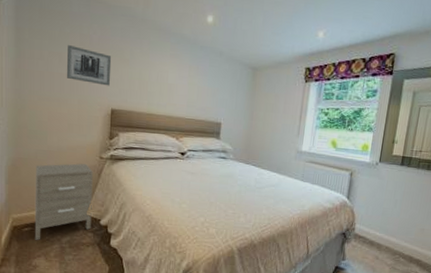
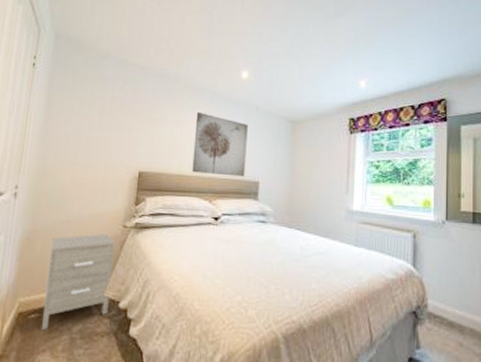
wall art: present [66,45,112,86] -> none [93,108,142,147]
wall art: none [160,55,212,118] -> present [192,112,248,177]

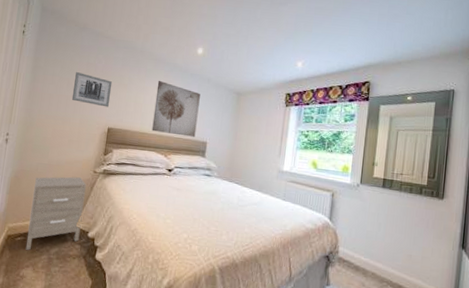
wall art: none [93,108,142,147] -> present [71,72,113,107]

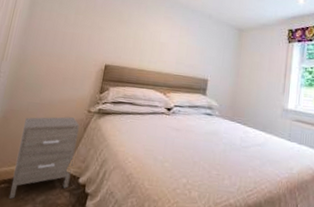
wall art: present [71,72,113,107] -> none [68,8,112,44]
wall art: present [151,81,201,137] -> none [150,17,202,74]

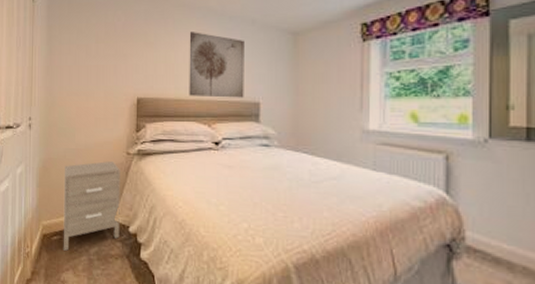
wall art: none [150,17,202,74] -> present [189,32,245,98]

